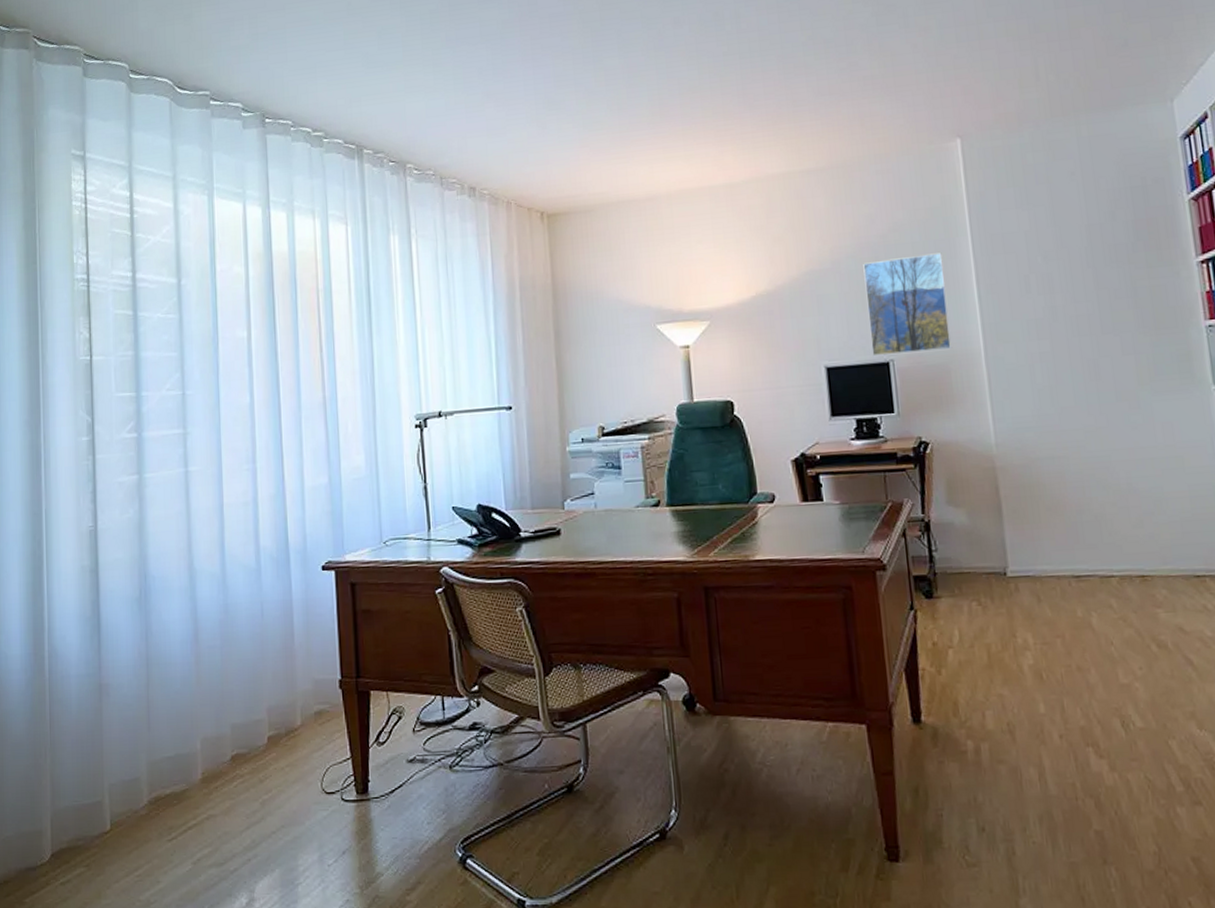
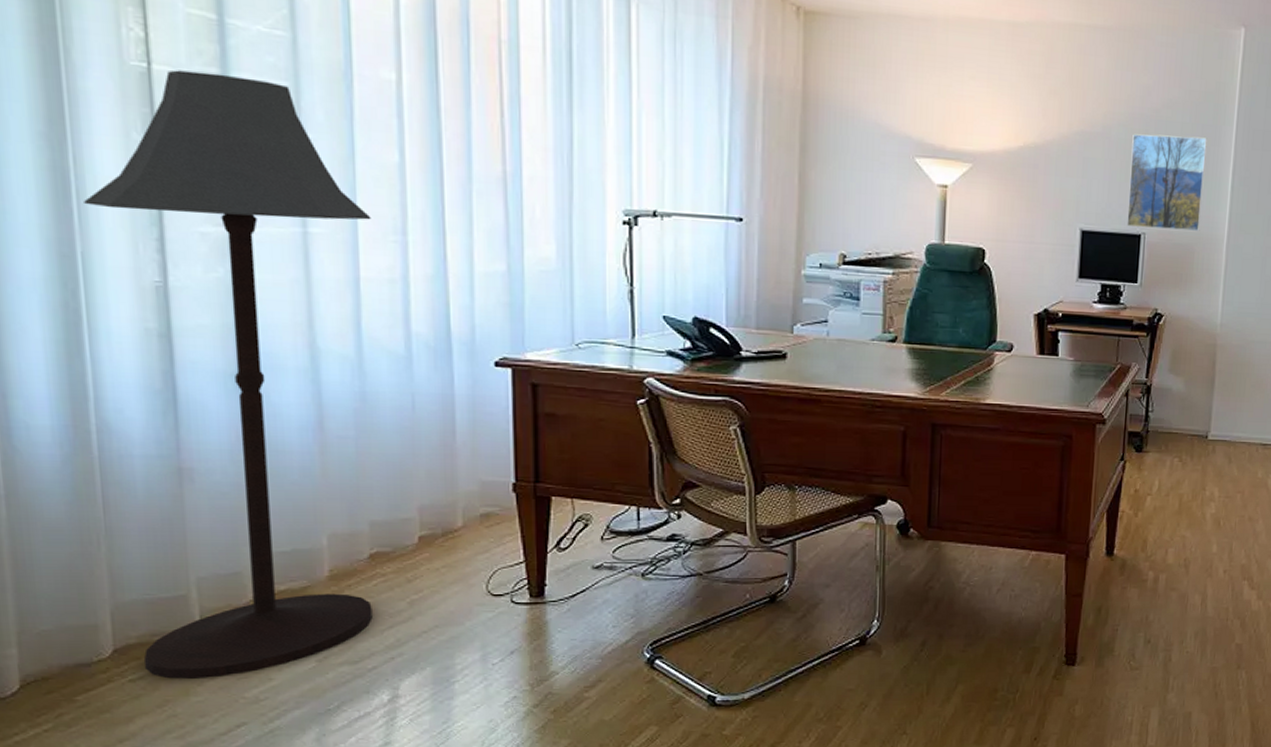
floor lamp: none [48,354,234,883] -> present [84,70,373,680]

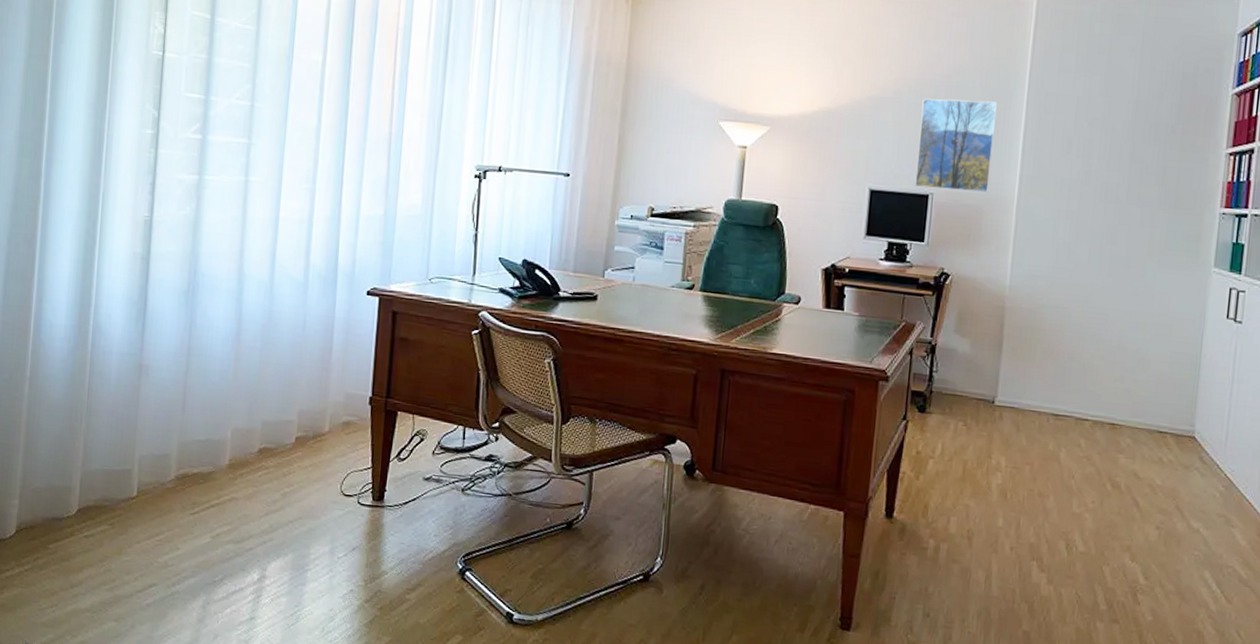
floor lamp: present [84,70,373,680] -> none [95,56,293,542]

